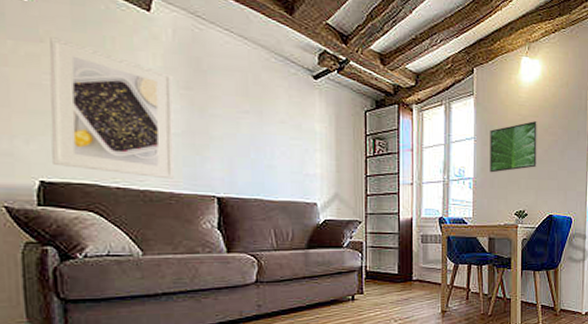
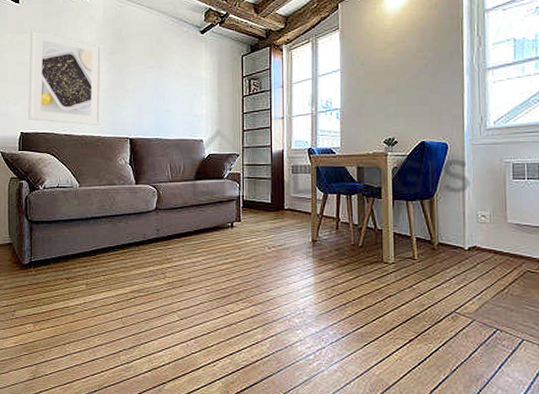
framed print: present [490,121,537,173] -> none [356,47,406,102]

